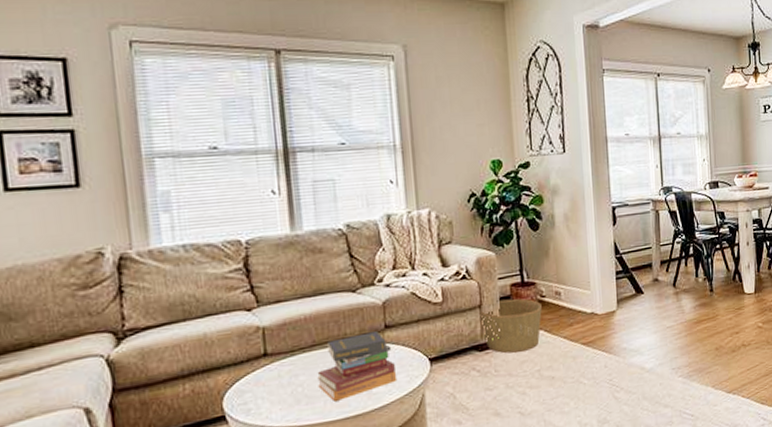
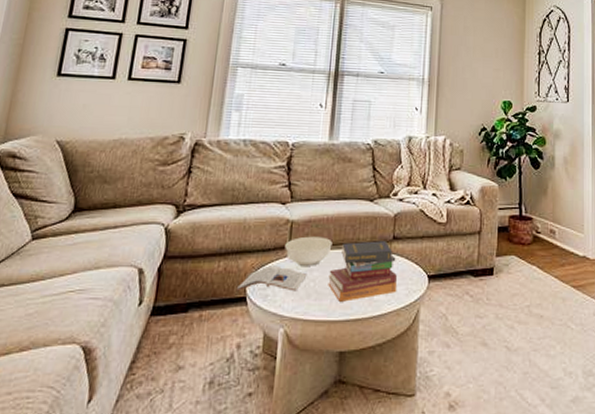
magazine: none [212,377,292,411] -> present [237,265,307,292]
bowl: none [260,338,316,374] -> present [285,236,333,266]
basket: present [478,298,542,353] -> none [477,229,536,284]

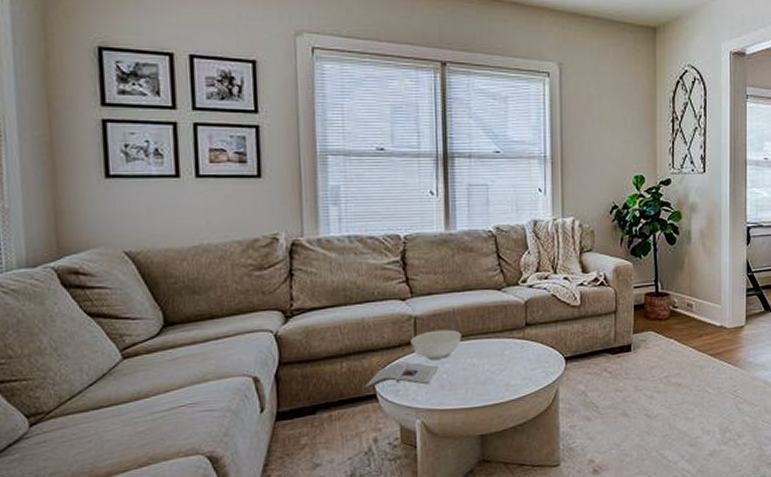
books: present [328,241,397,302] -> none [461,328,534,390]

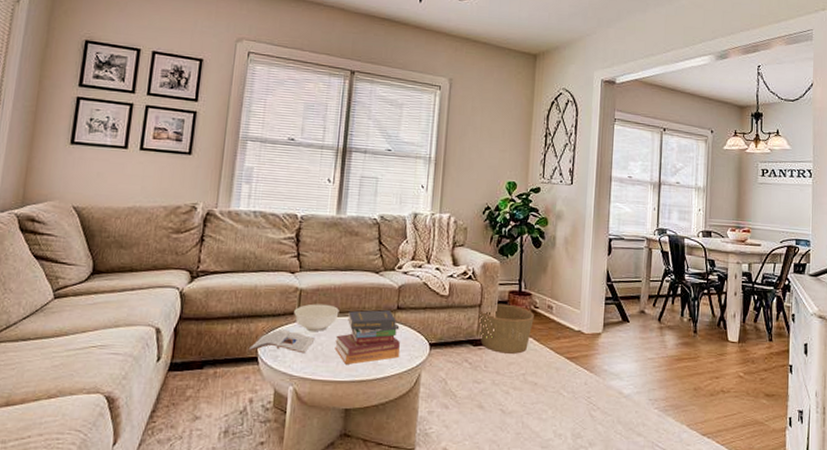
books: none [461,328,534,390] -> present [335,310,400,364]
basket: none [613,307,673,358] -> present [477,303,534,354]

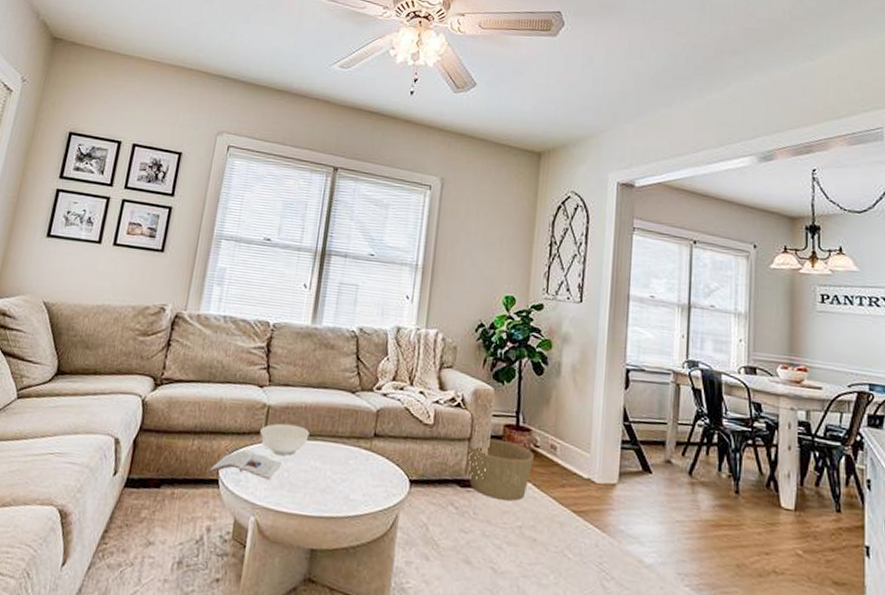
books: present [335,310,400,364] -> none [302,434,376,497]

